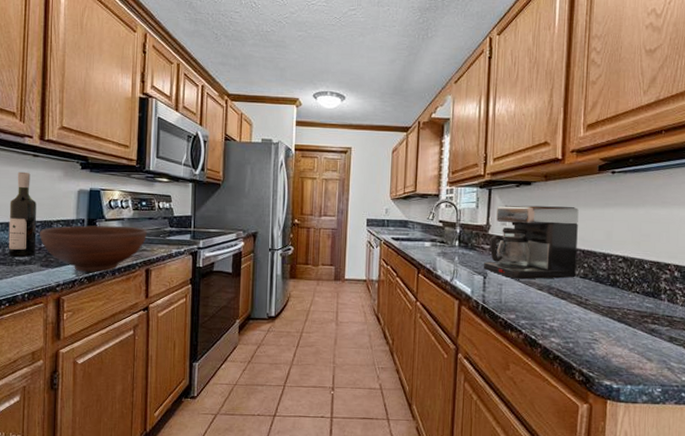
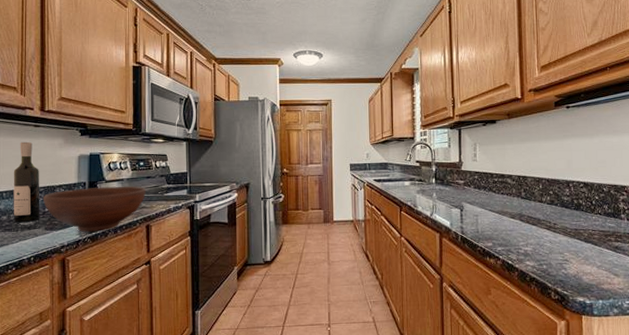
coffee maker: present [484,205,579,280] -> none [460,141,543,210]

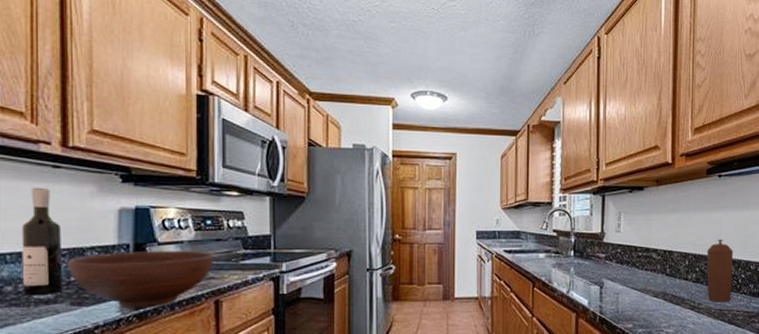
canister: none [560,164,586,223] -> present [707,239,734,303]

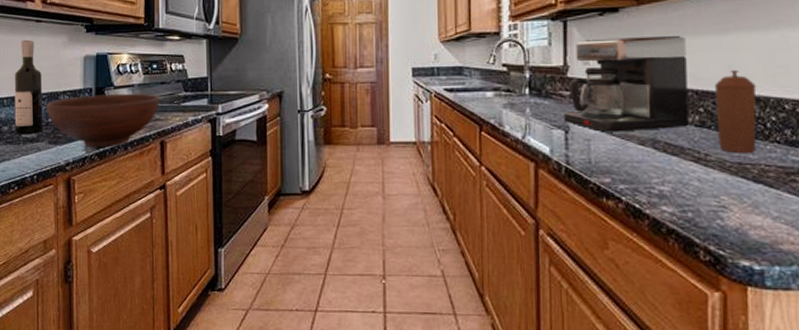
coffee maker: none [600,211,689,287] -> present [564,36,689,132]

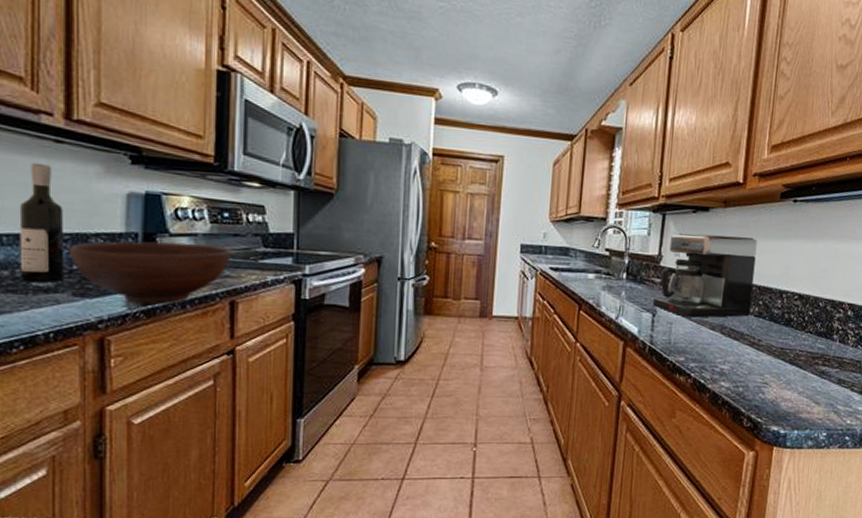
canister: present [715,69,757,154] -> none [769,270,803,341]

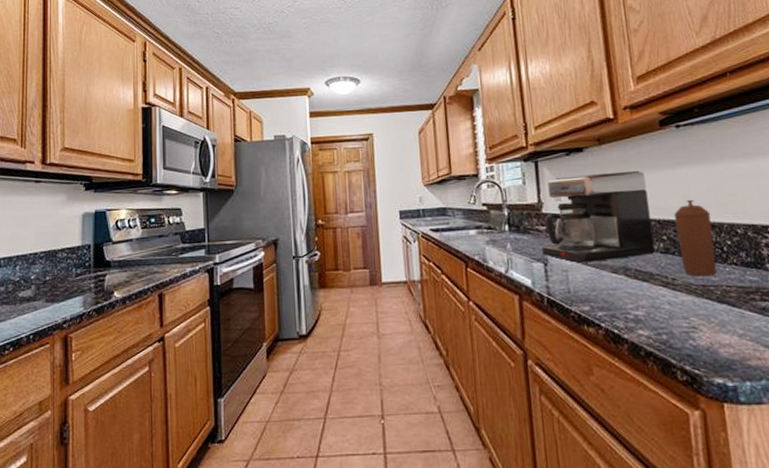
bottle: present [19,162,65,283] -> none [11,200,41,295]
bowl: present [70,241,231,305] -> none [44,247,158,304]
canister: none [769,270,803,341] -> present [674,199,717,277]

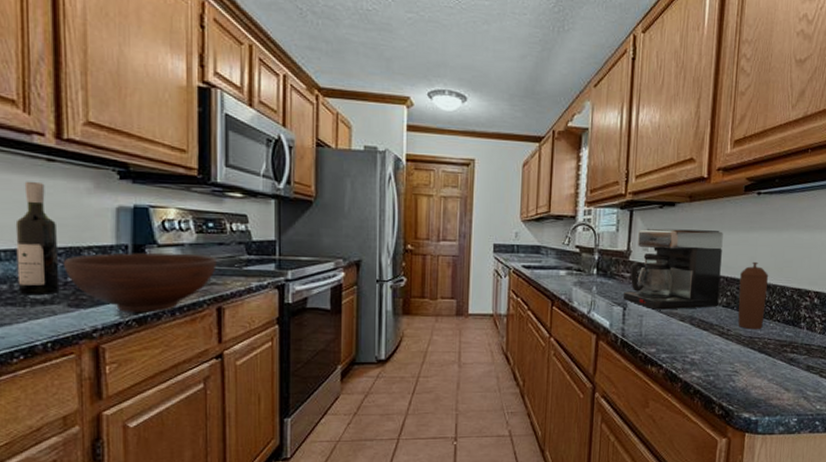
bottle: none [11,200,41,295] -> present [15,181,60,296]
bowl: none [44,247,158,304] -> present [64,253,217,313]

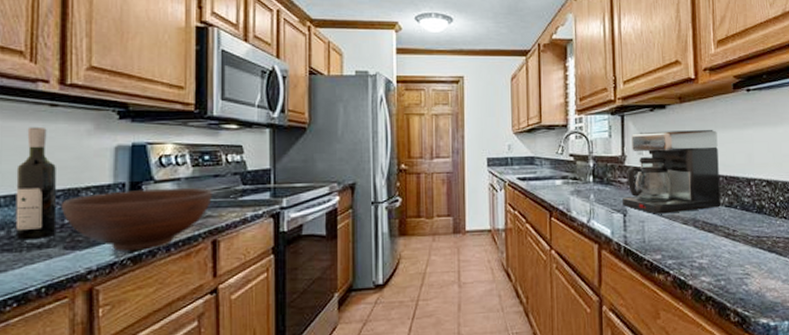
canister: present [738,261,769,330] -> none [739,158,770,229]

